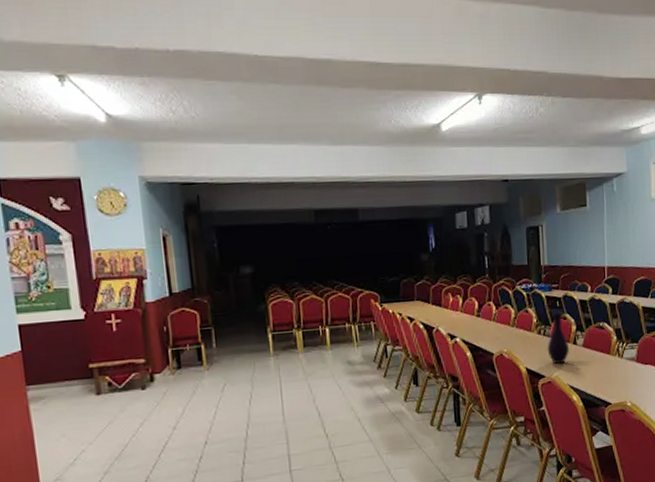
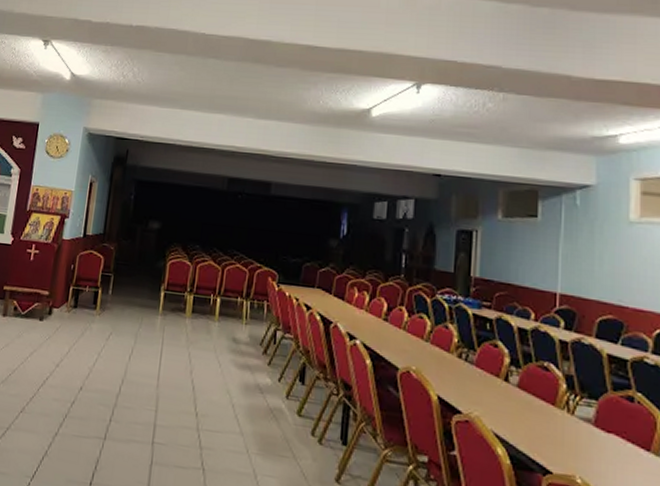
vase: present [547,311,569,365] -> none [468,334,498,403]

